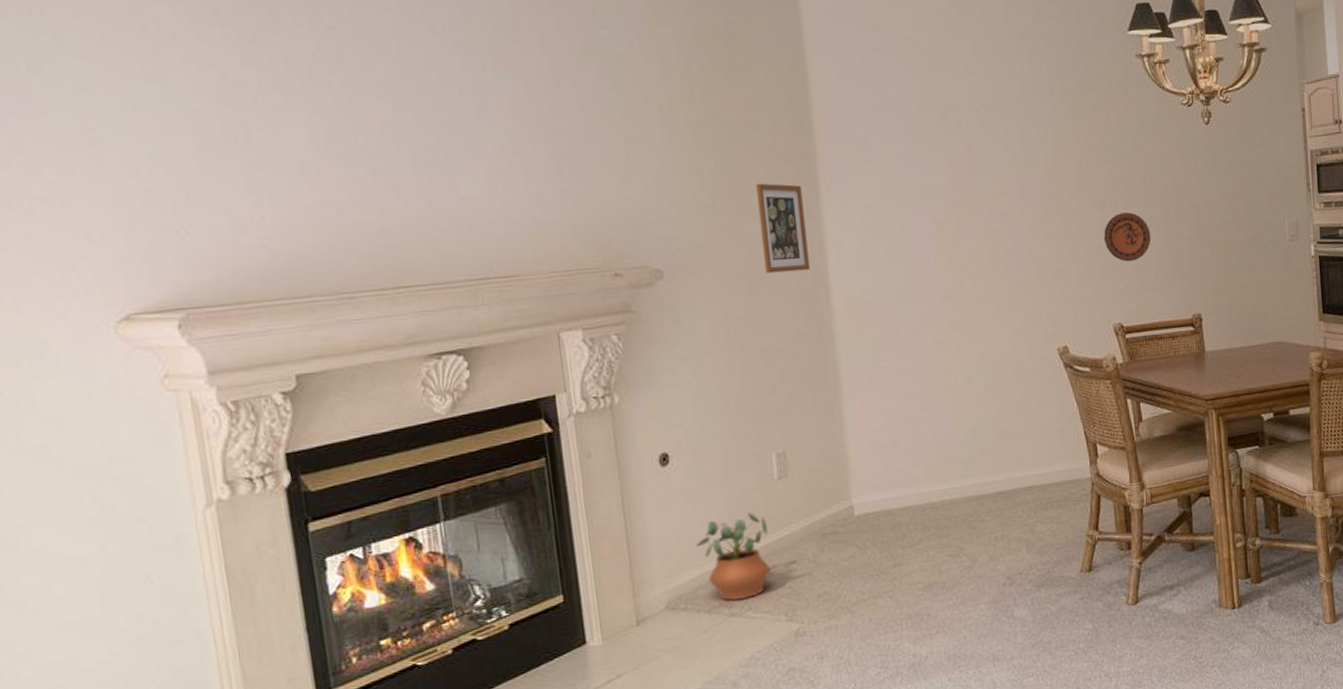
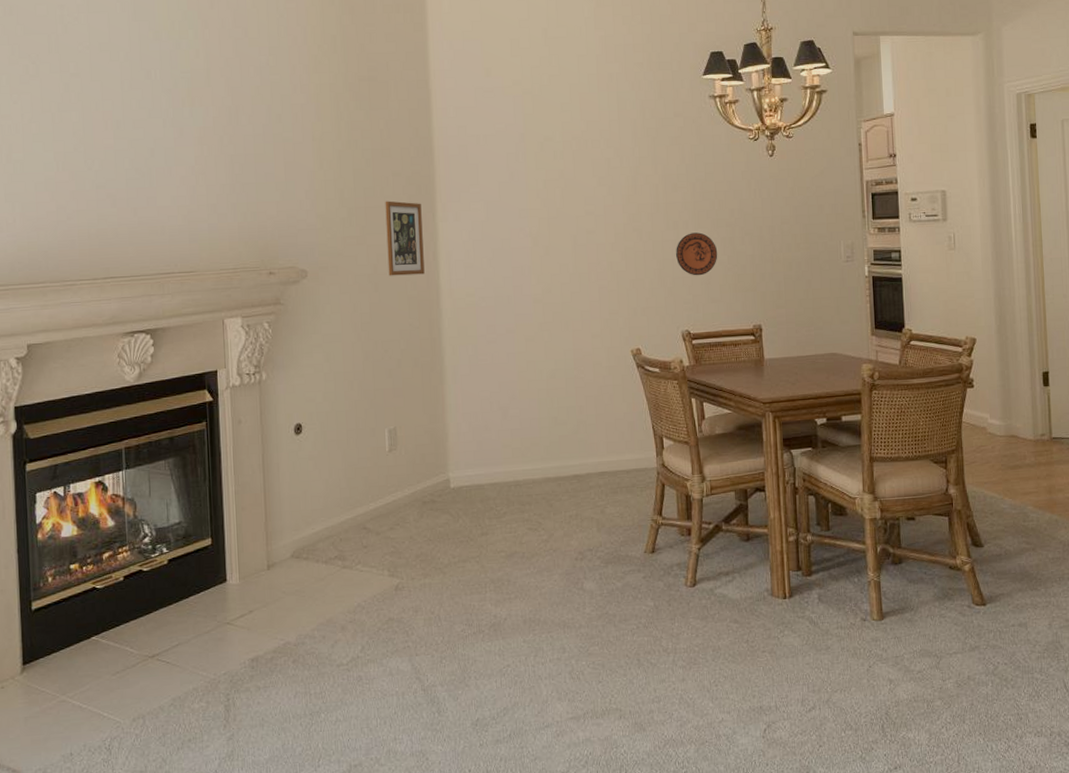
potted plant: present [696,512,772,601] -> none [319,479,379,554]

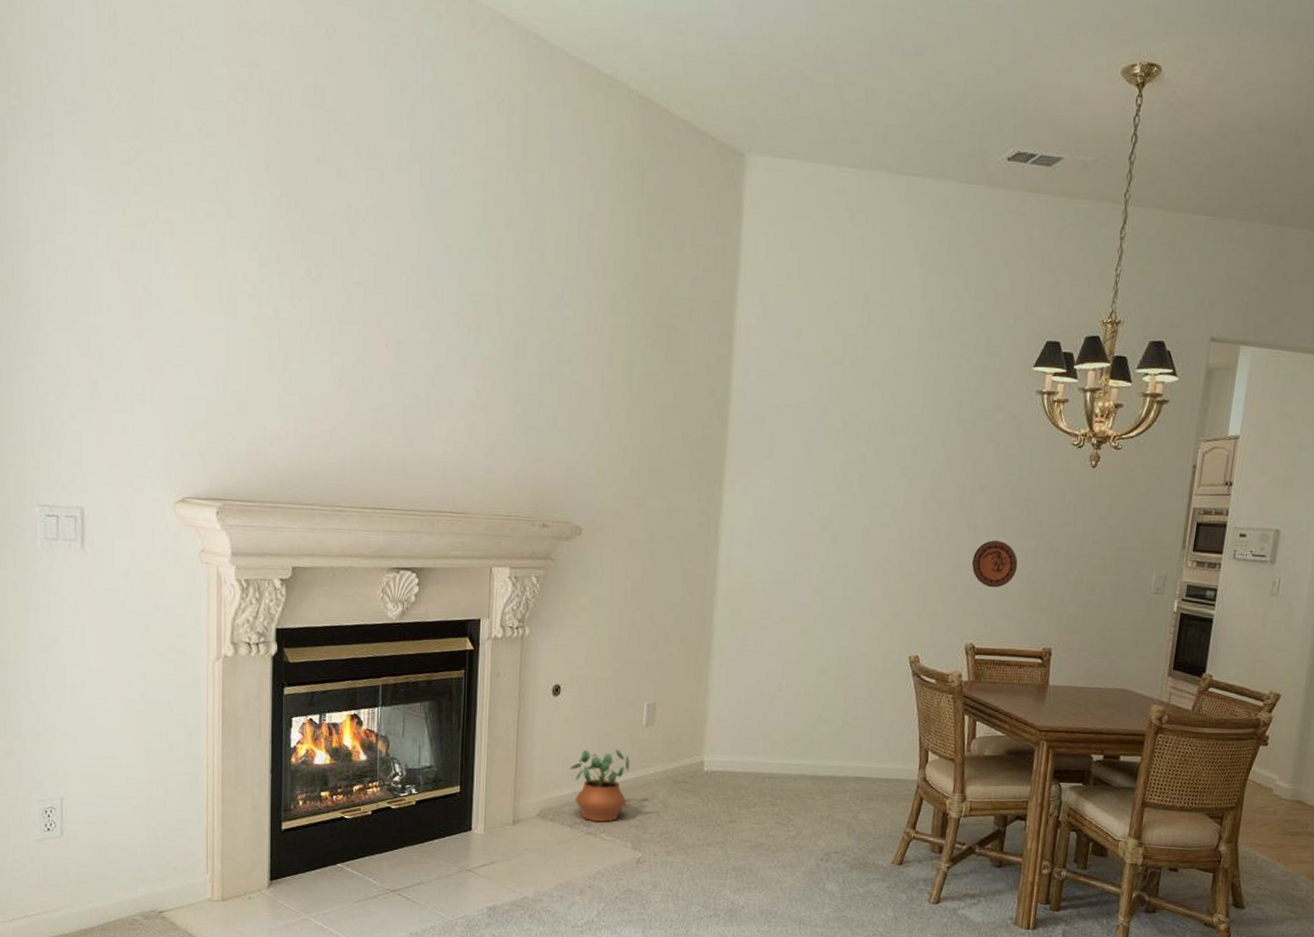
potted plant: none [319,479,379,554] -> present [570,749,630,822]
picture frame: present [385,201,425,276] -> none [665,463,709,548]

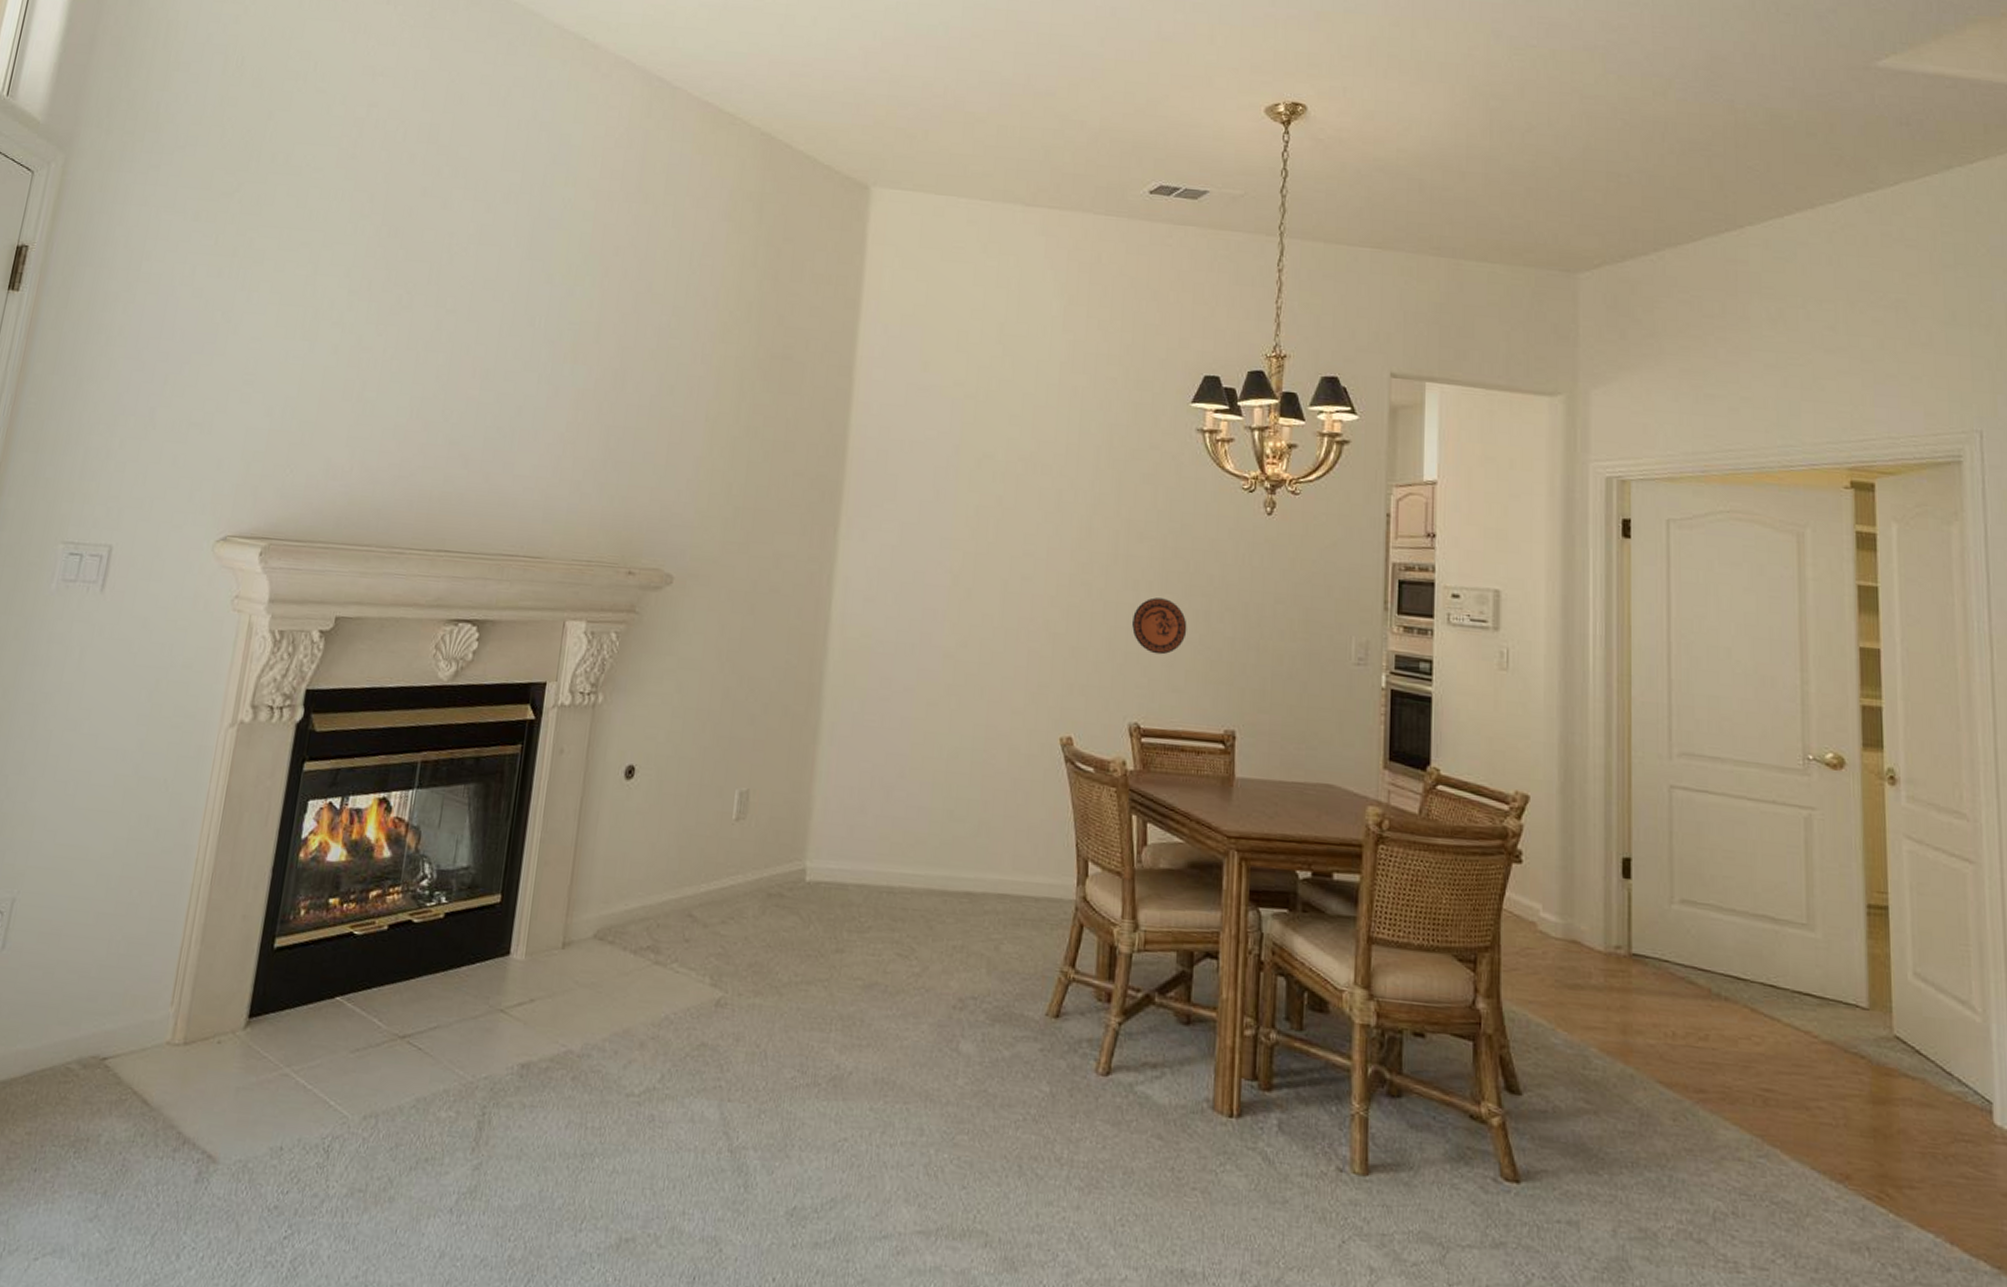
potted plant: present [570,749,630,822] -> none [639,849,714,948]

